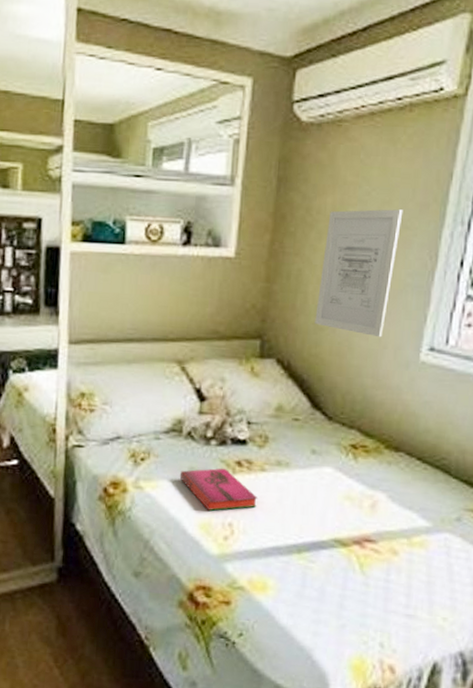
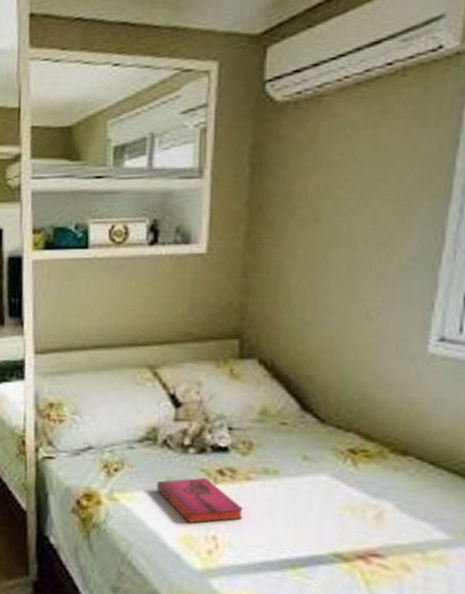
wall art: present [315,209,403,338] -> none [300,186,400,330]

